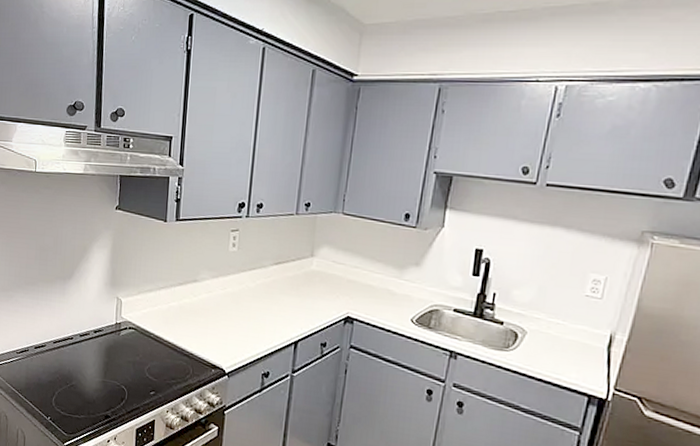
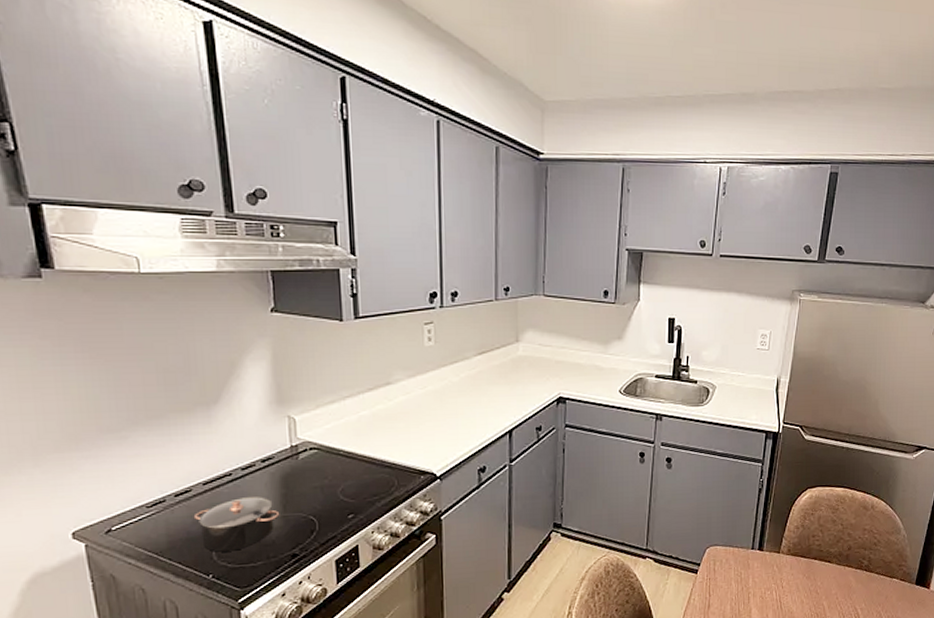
cooking pot: none [44,358,102,402] -> present [193,496,280,552]

